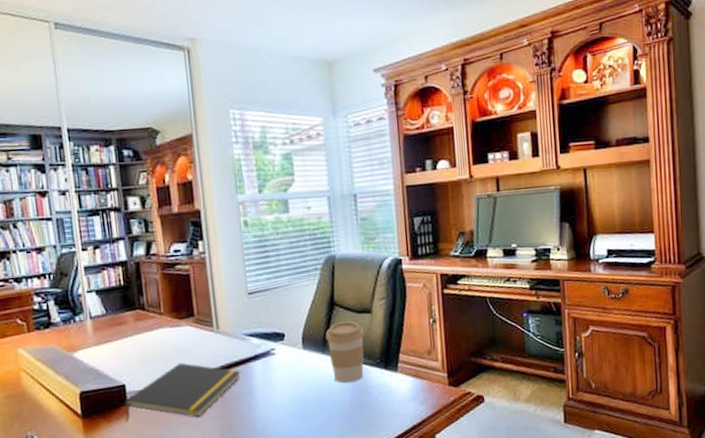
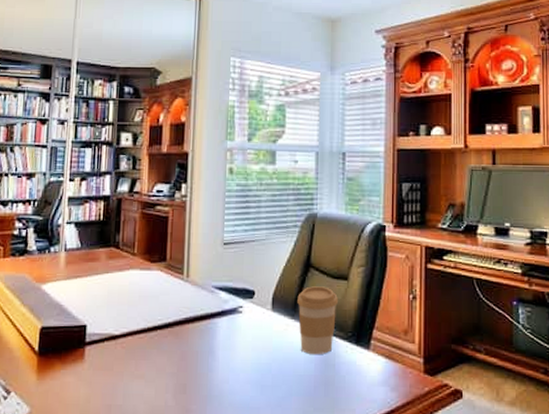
notepad: present [124,362,241,423] -> none [79,309,205,372]

